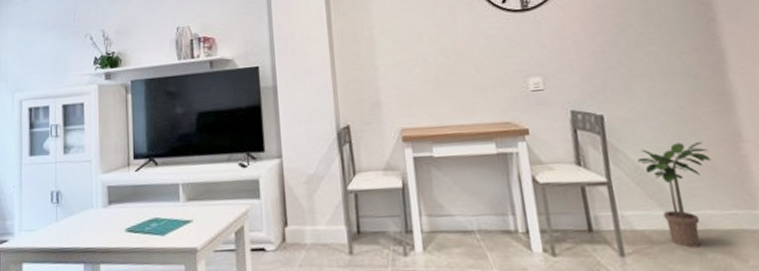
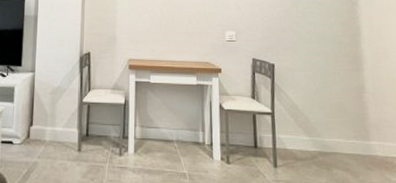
potted plant: present [638,141,711,248] -> none [294,89,343,165]

